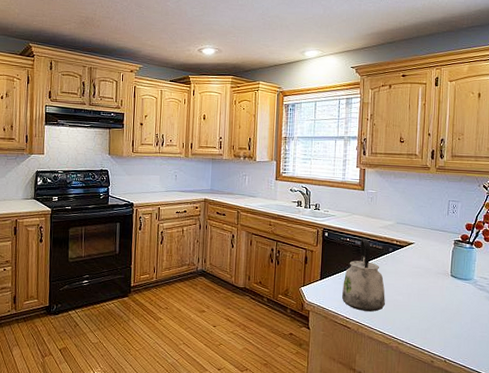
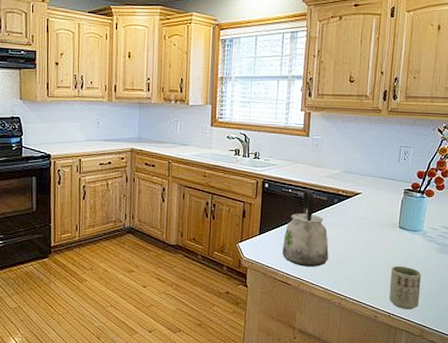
cup: none [444,312,475,356] -> present [389,266,422,310]

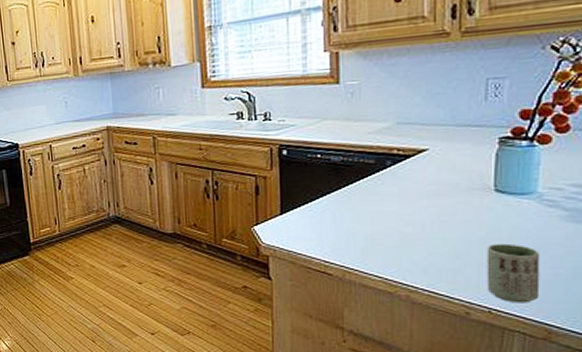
kettle: present [282,189,329,267] -> none [314,151,384,251]

